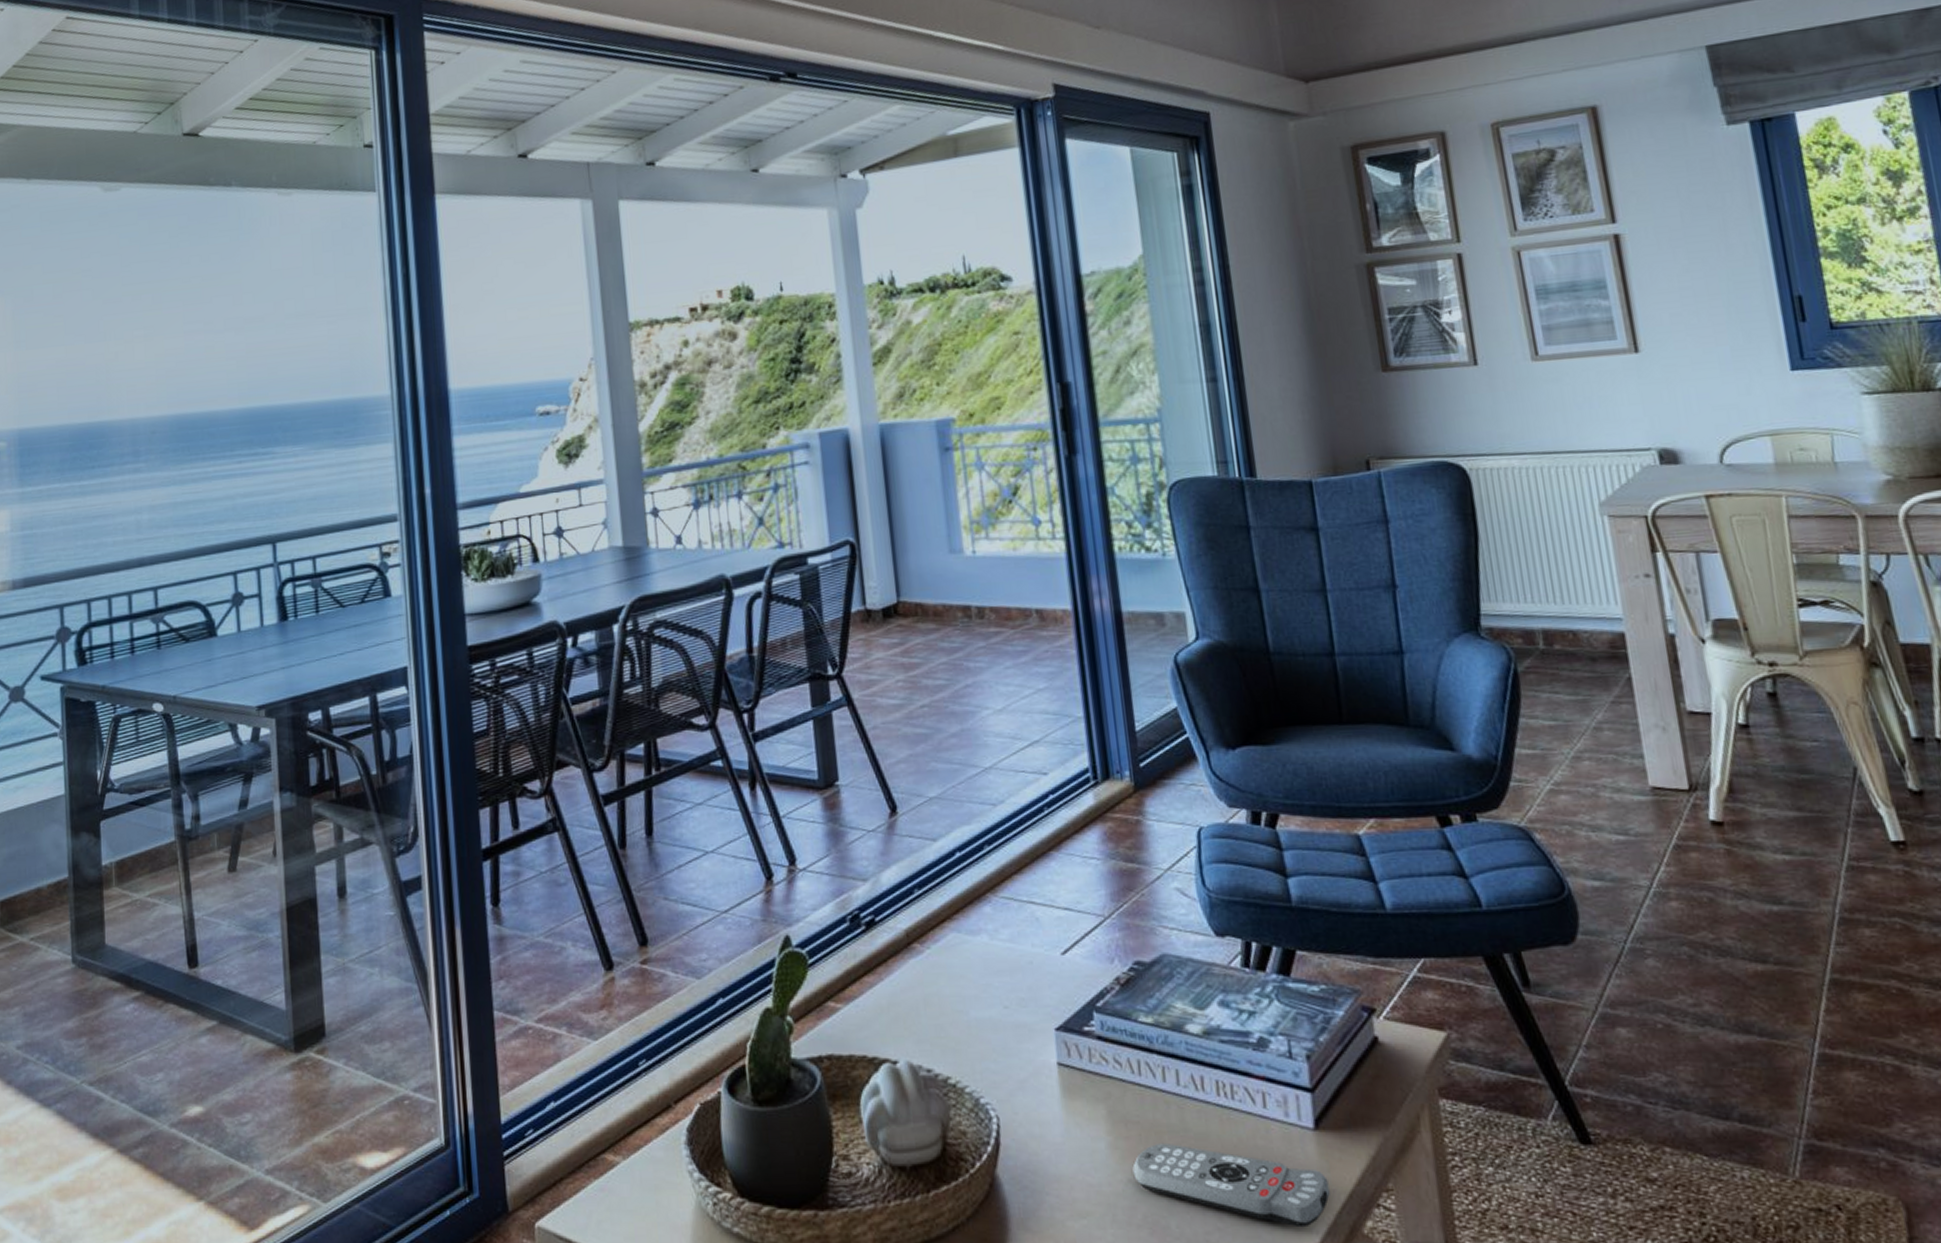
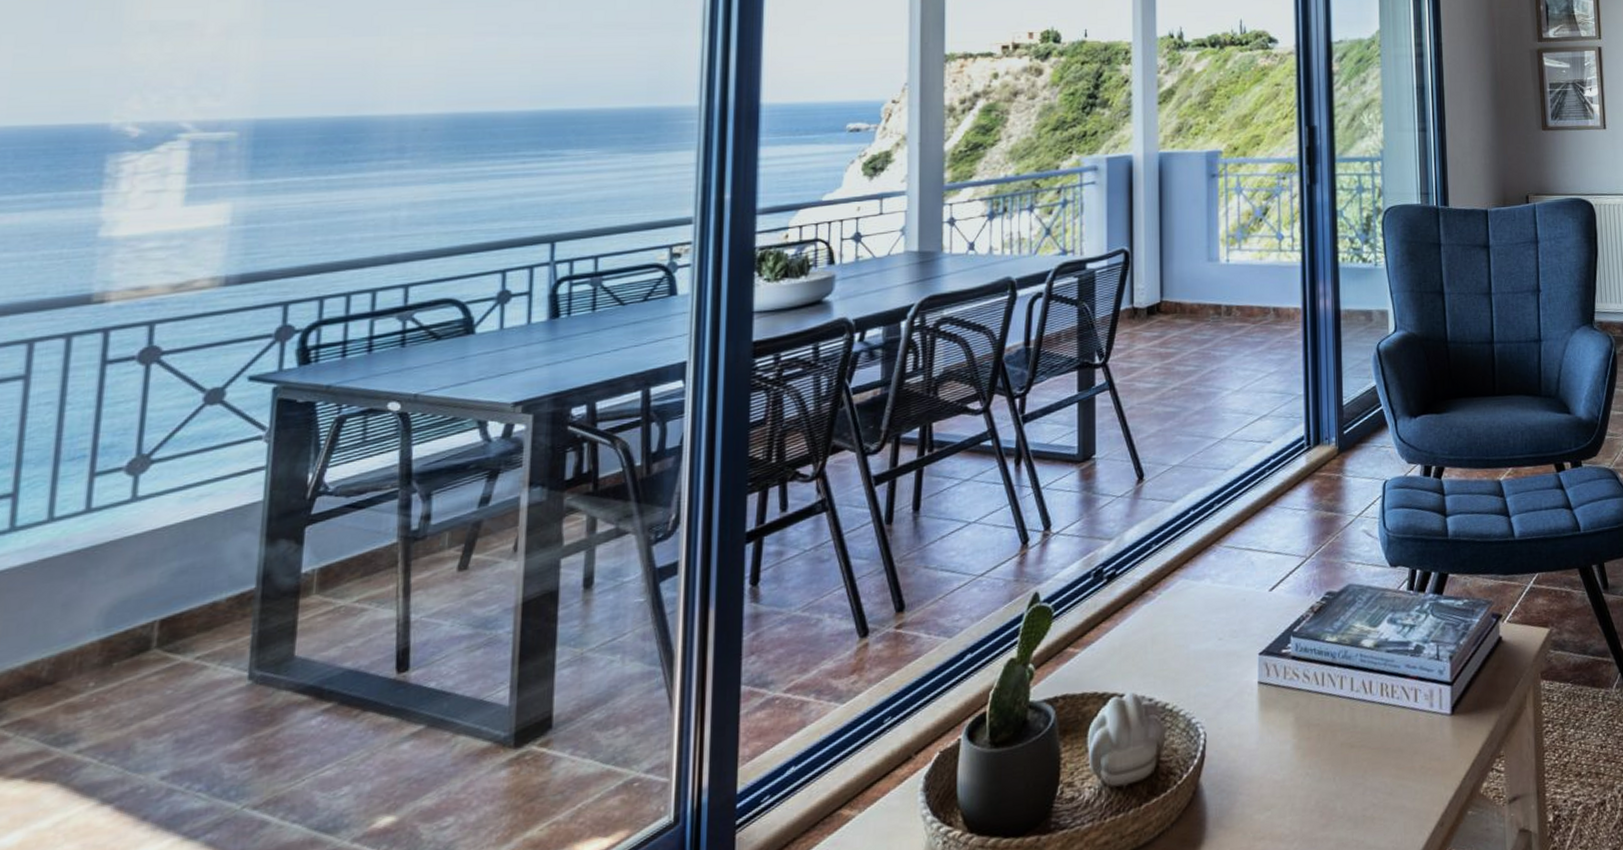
remote control: present [1132,1142,1330,1228] -> none [1311,739,1458,795]

